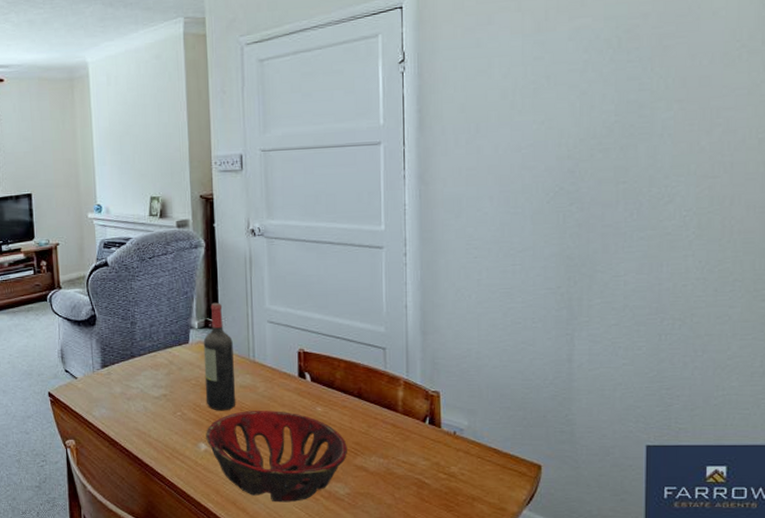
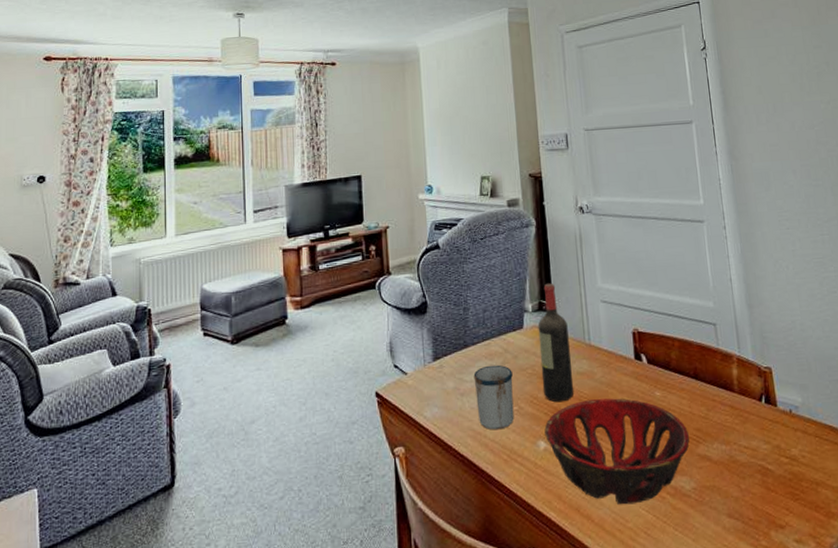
mug: none [139,375,177,431] -> present [473,364,514,430]

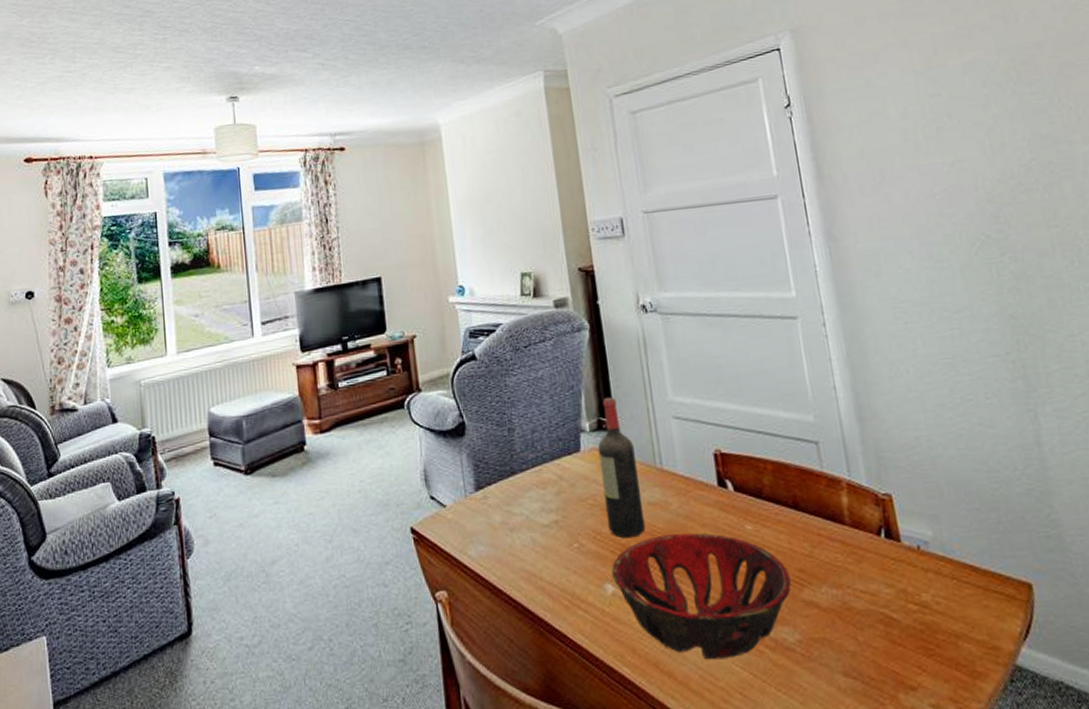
mug: present [473,364,514,430] -> none [524,494,575,571]

